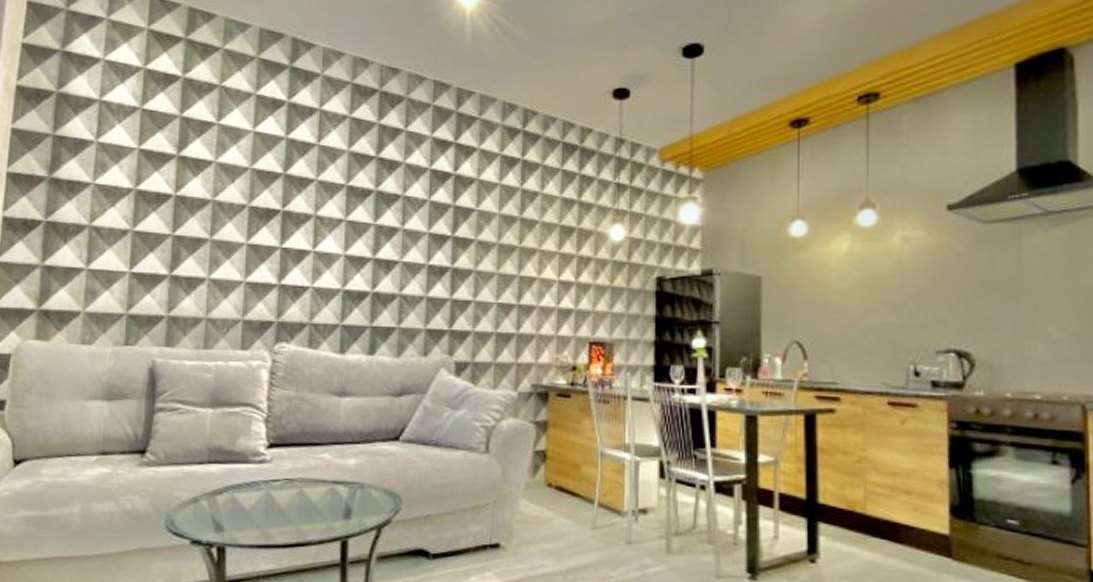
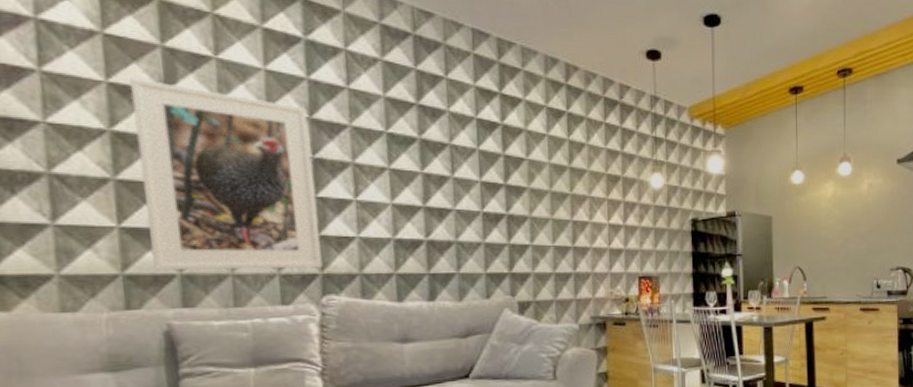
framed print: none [150,144,282,316] -> present [130,78,323,271]

